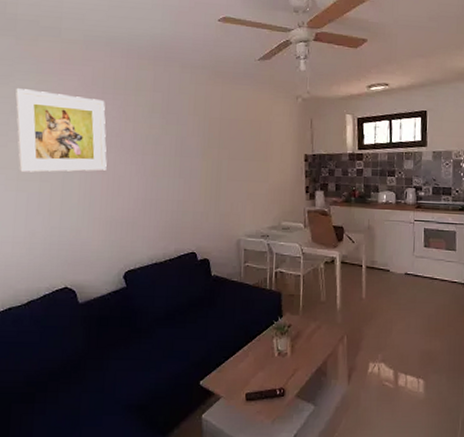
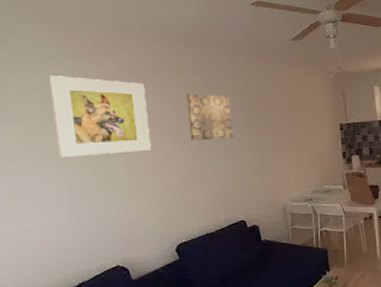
wall art: none [144,113,191,164] -> present [185,93,234,141]

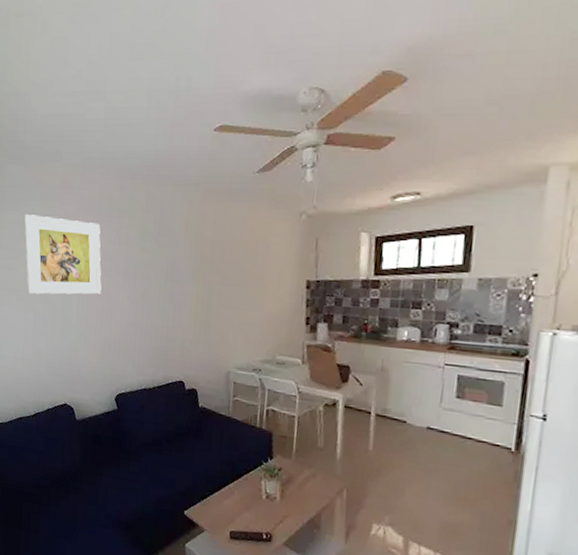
wall art: present [185,93,234,141] -> none [137,236,182,289]

